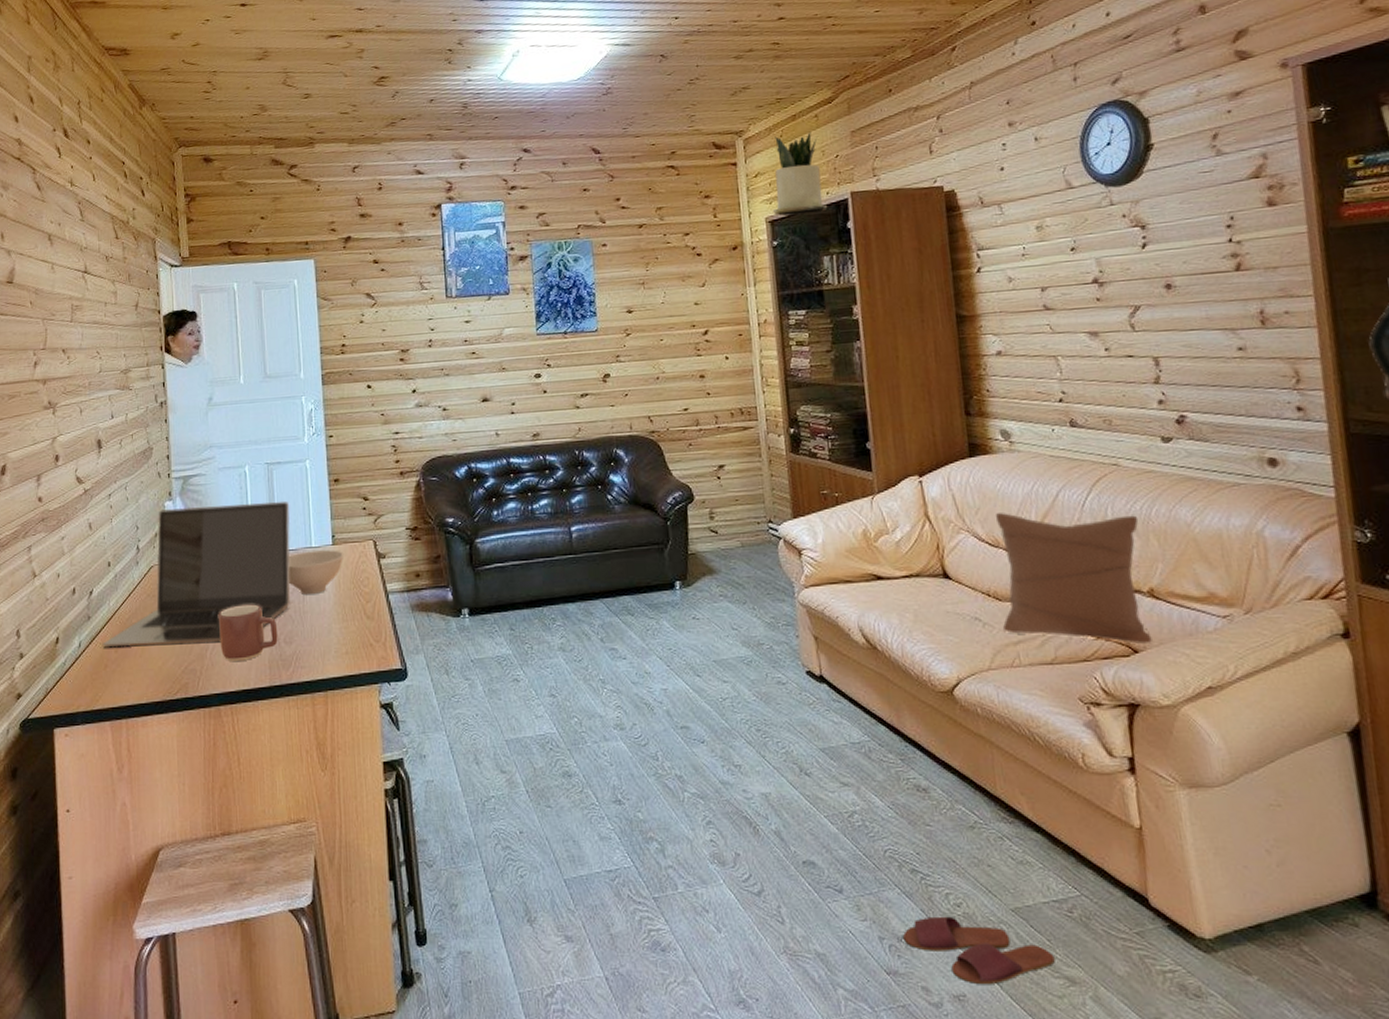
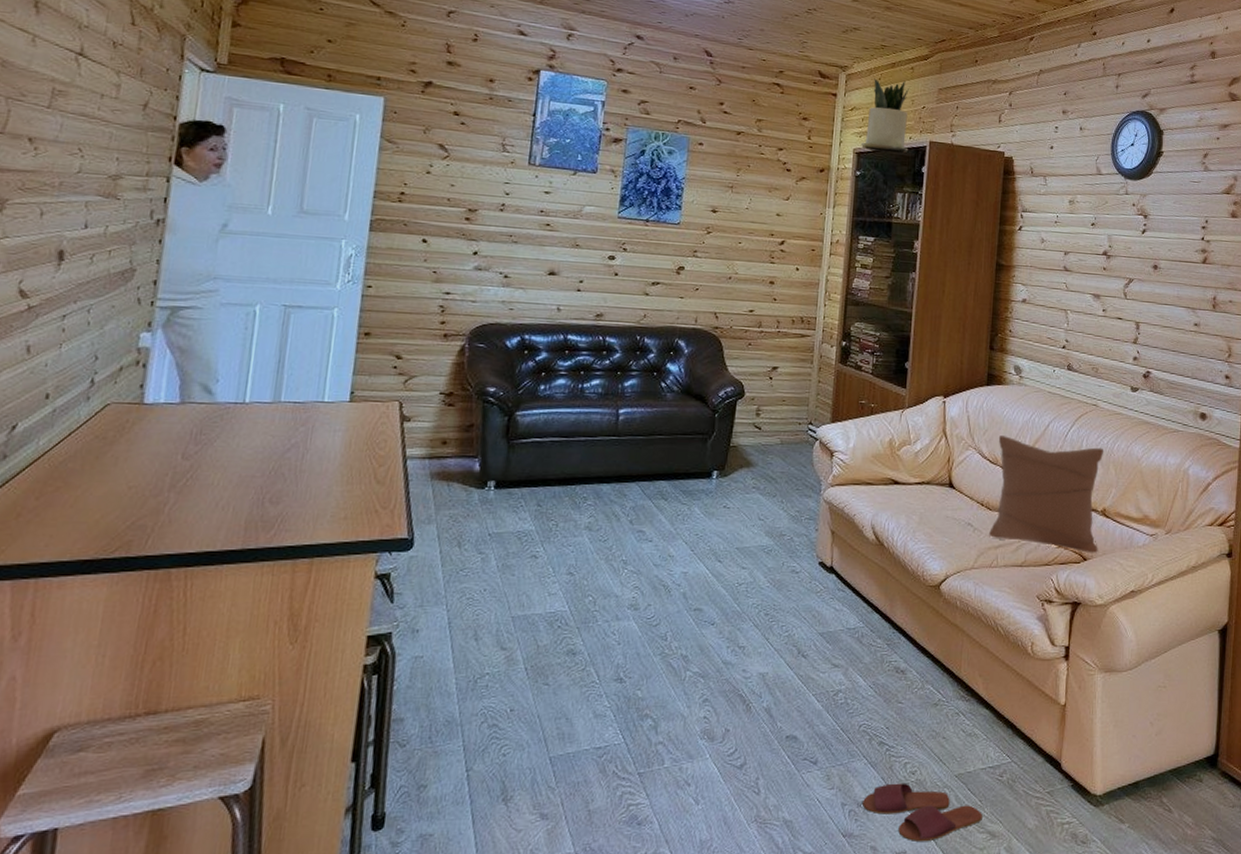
laptop: present [102,500,291,648] -> none [17,341,304,496]
mug: present [217,604,278,662] -> none [184,457,264,520]
bowl: present [288,550,344,594] -> none [288,406,362,452]

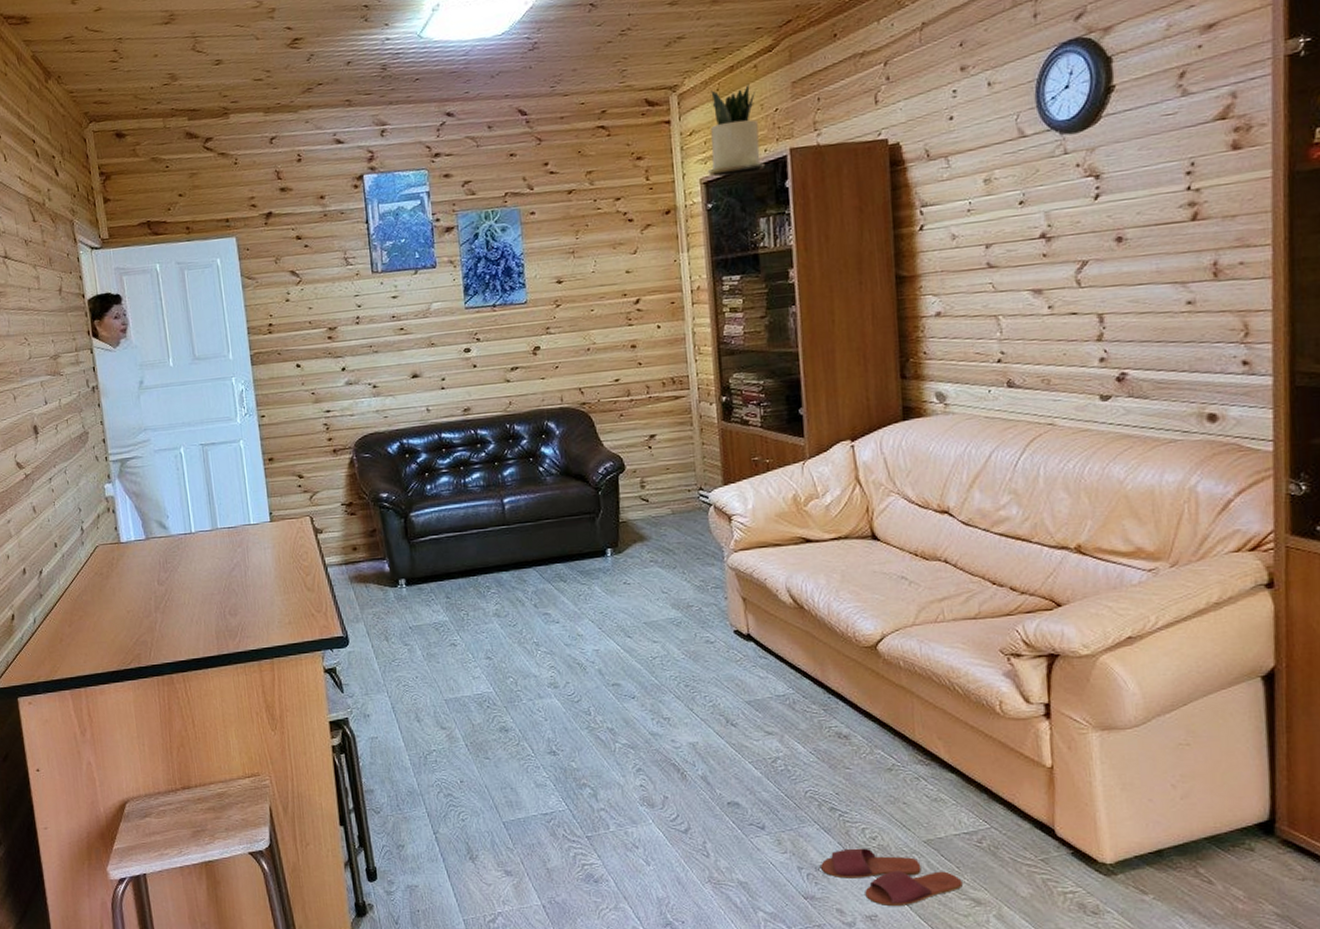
pillow: present [988,436,1104,553] -> none [926,474,1076,598]

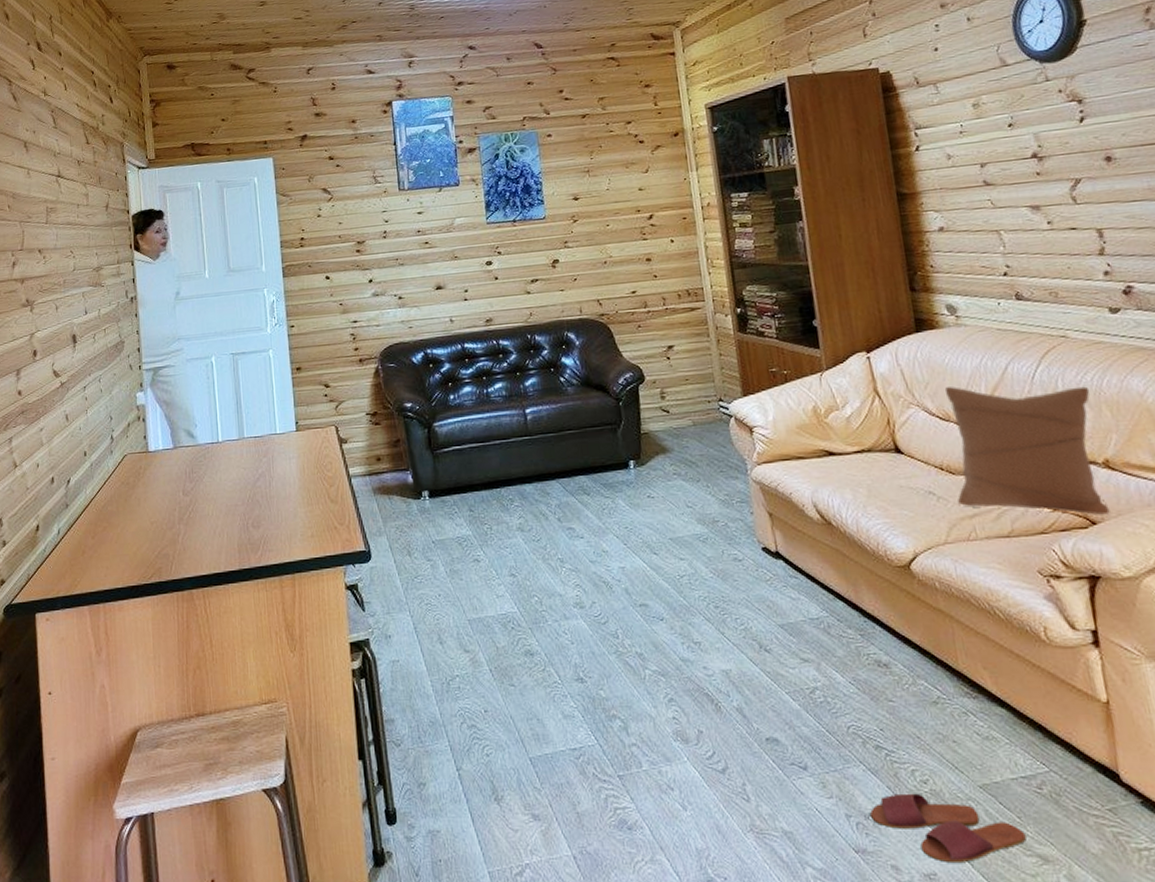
planter: present [708,83,766,177] -> none [711,19,766,102]
pillow: none [926,474,1076,598] -> present [944,386,1110,515]

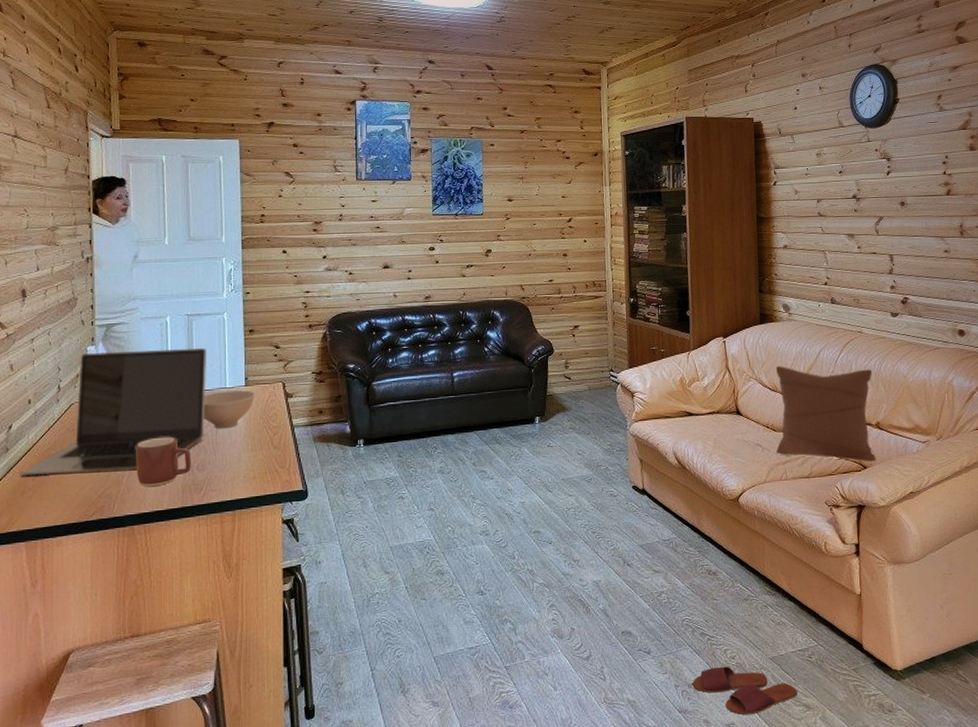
laptop: none [80,389,257,535] -> present [20,347,206,477]
mug: none [188,490,246,547] -> present [135,436,191,487]
bowl: none [254,436,308,480] -> present [204,390,256,428]

